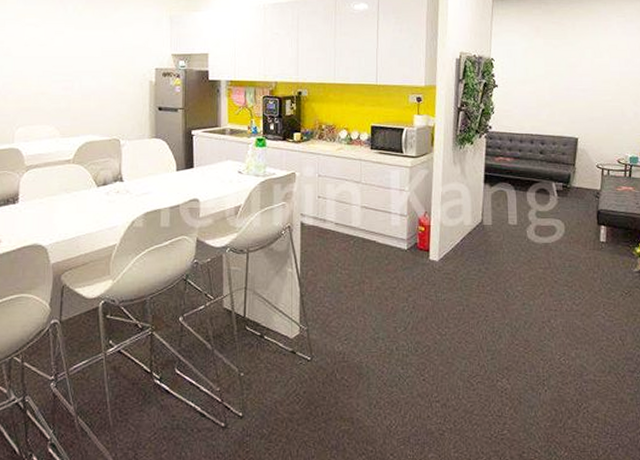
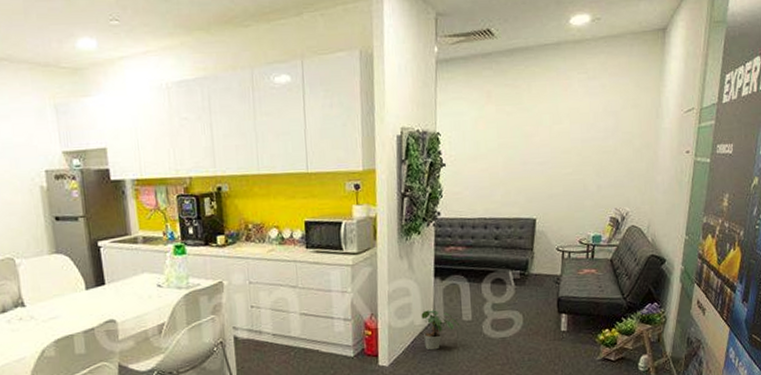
potted plant: none [471,212,506,250] -> present [421,310,460,350]

